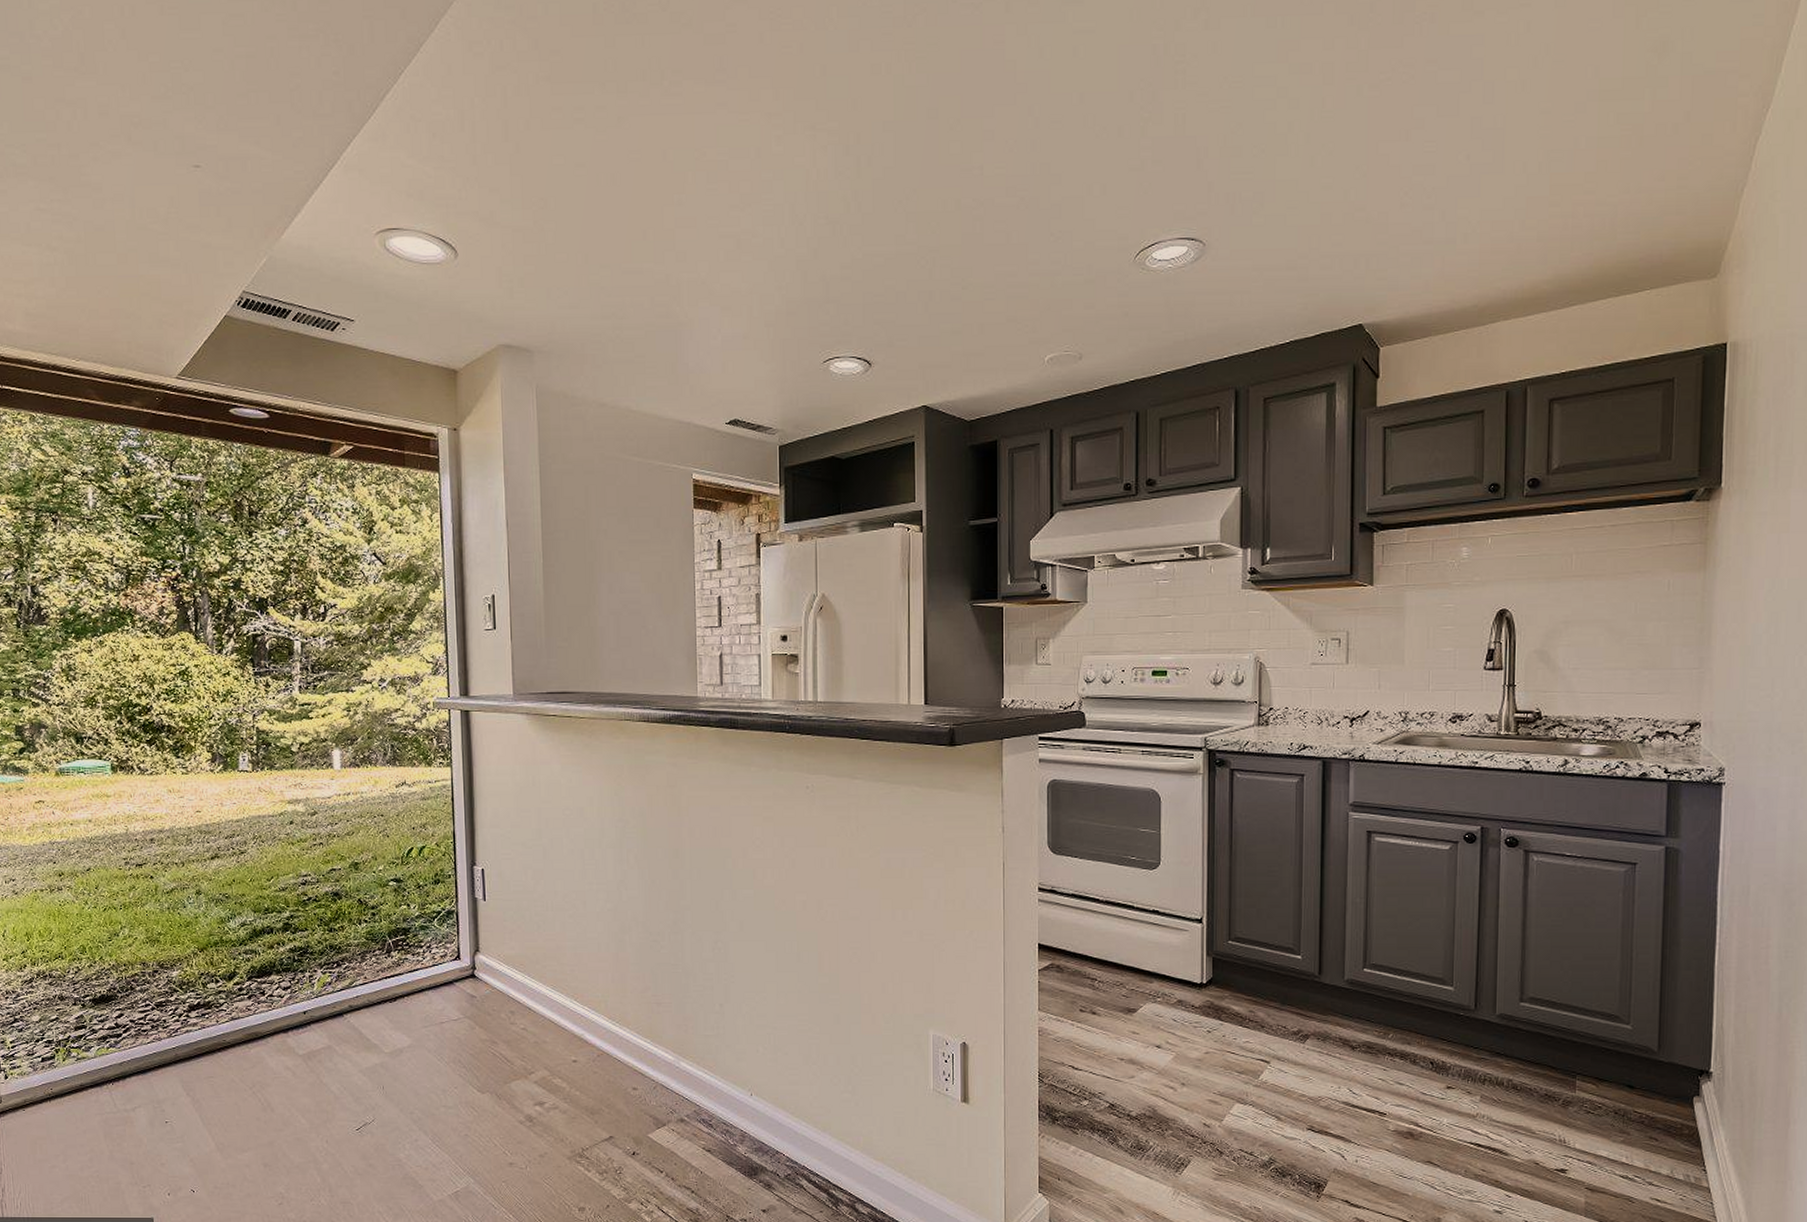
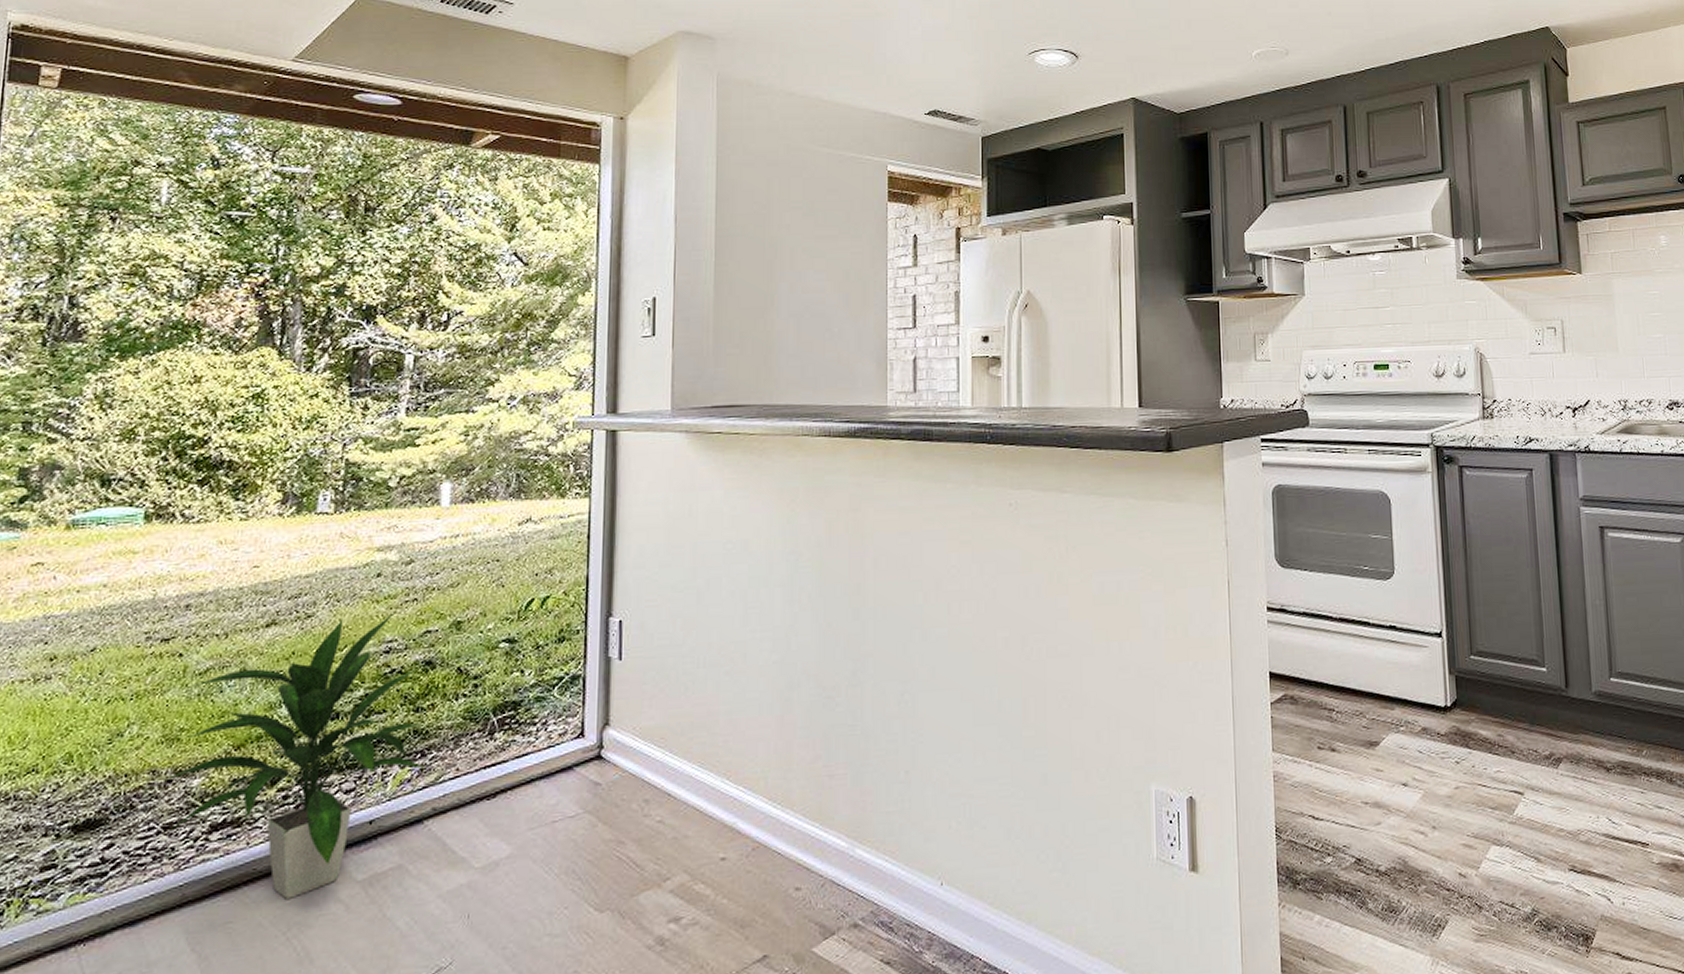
indoor plant: none [151,853,341,1064] -> present [162,612,425,899]

